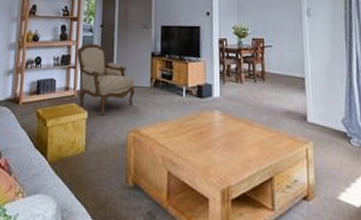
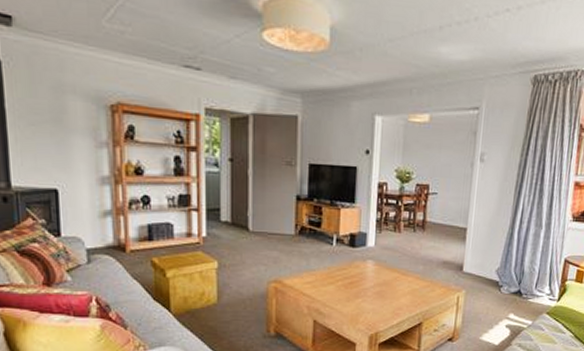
armchair: present [77,43,136,115] -> none [199,180,277,265]

